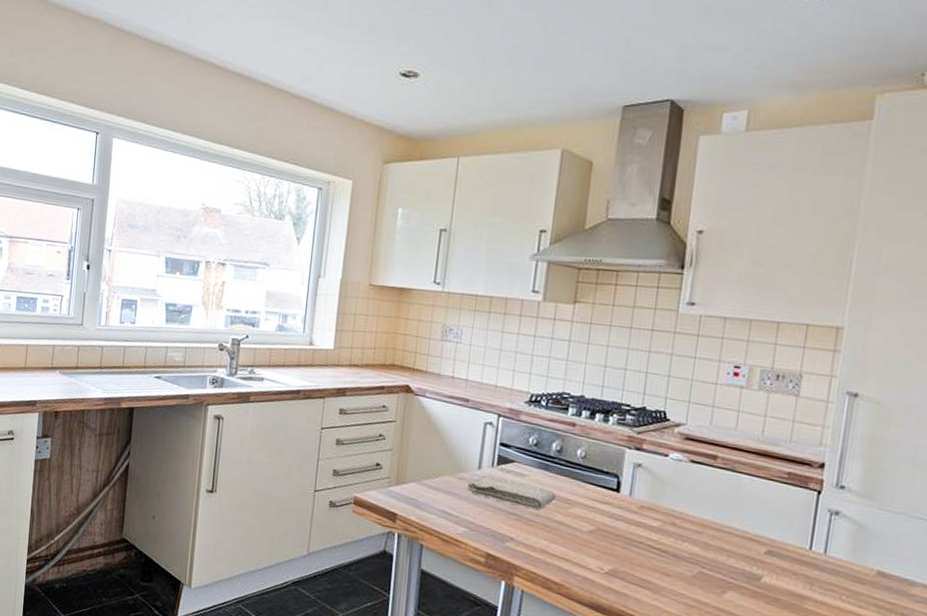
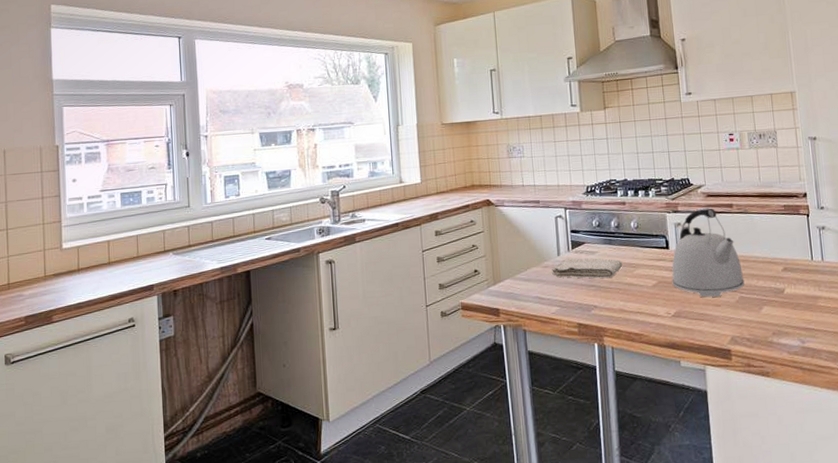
kettle: none [614,452,711,565] -> present [672,208,745,298]

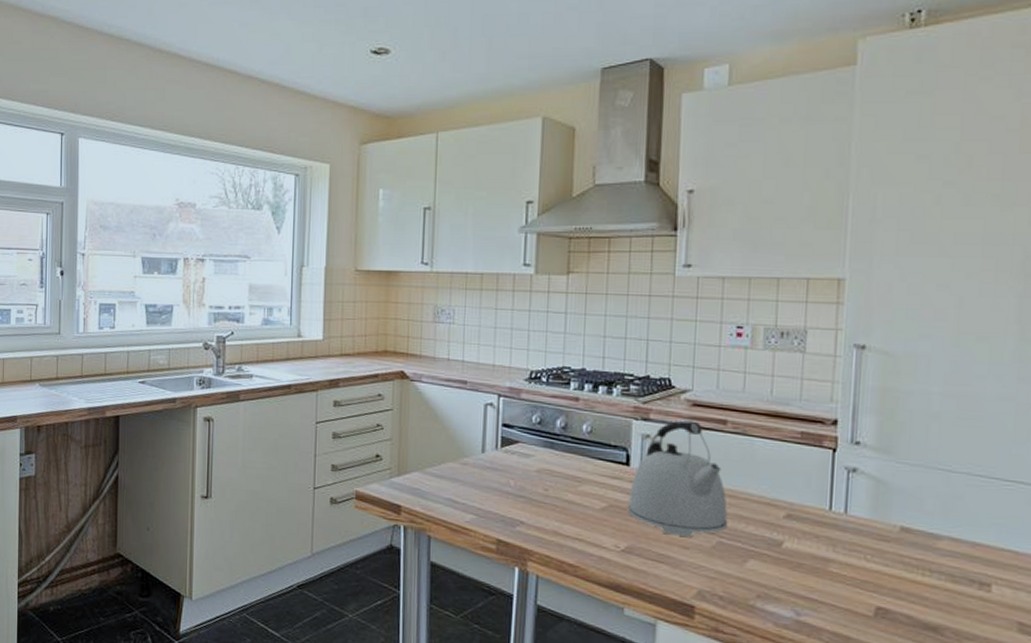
washcloth: present [552,257,623,279] -> none [472,457,565,491]

